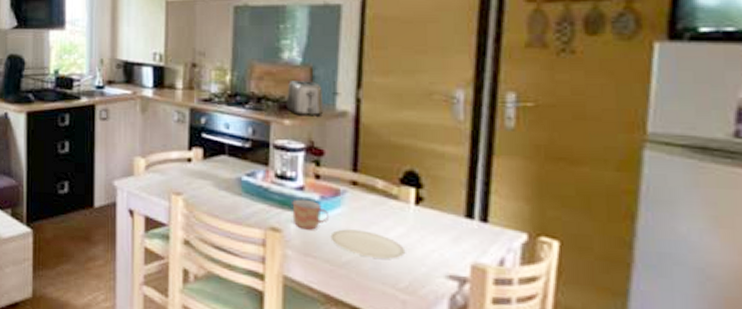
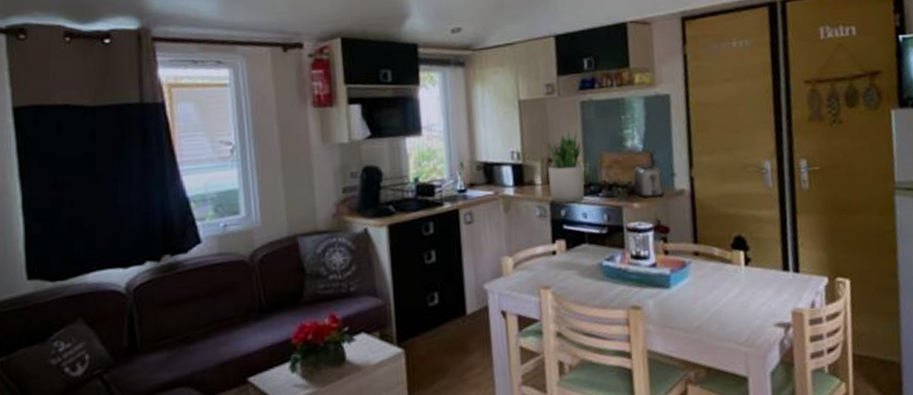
planter: none [191,37,233,112] -> present [548,130,585,204]
mug: present [292,199,330,230] -> none [648,275,680,303]
plate: present [330,229,404,259] -> none [682,295,742,320]

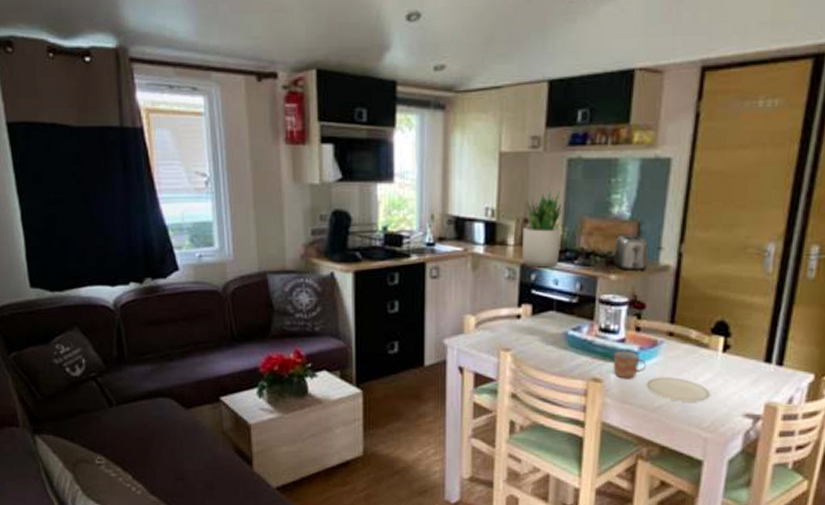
mug: none [648,275,680,303] -> present [613,351,647,379]
plate: none [682,295,742,320] -> present [646,377,710,402]

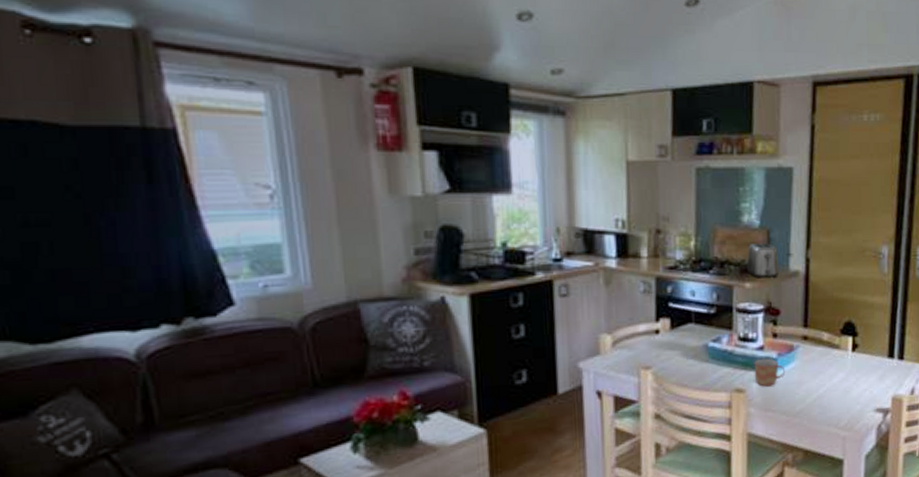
planter: present [522,191,564,268] -> none [656,200,696,280]
plate: present [646,377,710,402] -> none [786,380,844,404]

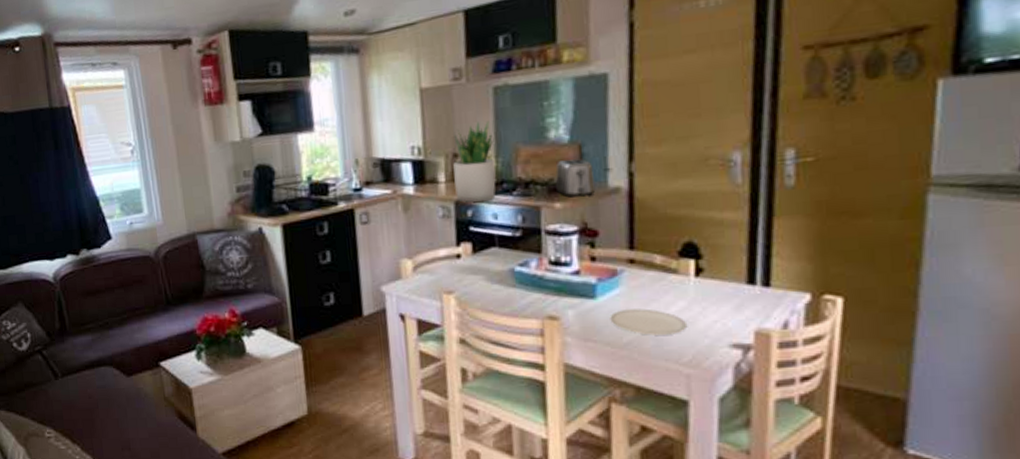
planter: none [656,200,696,280] -> present [453,121,496,203]
mug: present [754,358,786,387] -> none [568,283,608,315]
plate: none [786,380,844,404] -> present [610,308,686,336]

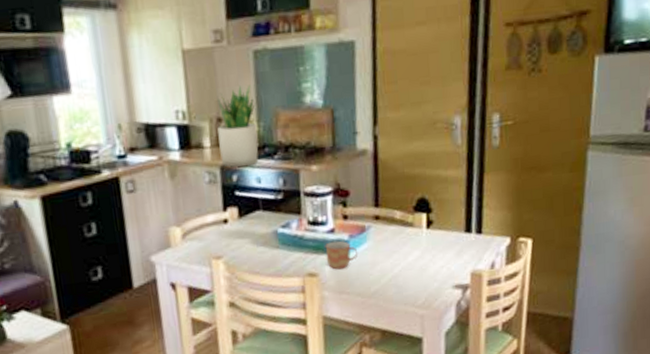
toaster: present [555,159,595,198] -> none [311,123,346,160]
mug: none [568,283,608,315] -> present [325,240,358,270]
plate: present [610,308,686,336] -> none [360,260,420,284]

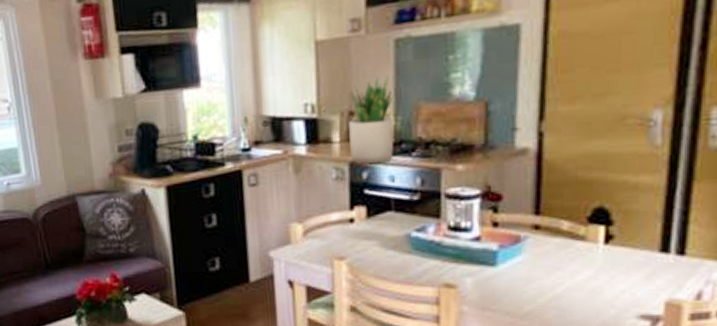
mug: present [325,240,358,270] -> none [467,250,510,283]

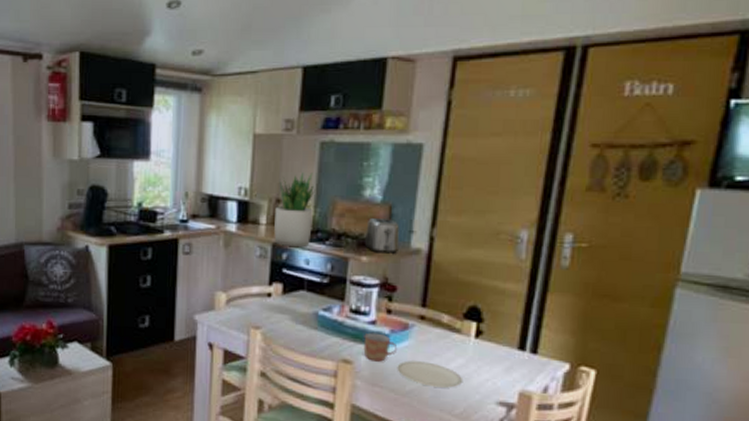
toaster: none [458,117,500,159] -> present [364,218,399,254]
mug: none [467,250,510,283] -> present [363,332,398,362]
plate: none [510,277,592,305] -> present [397,361,462,388]

